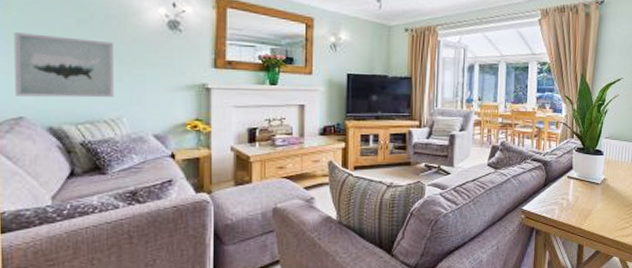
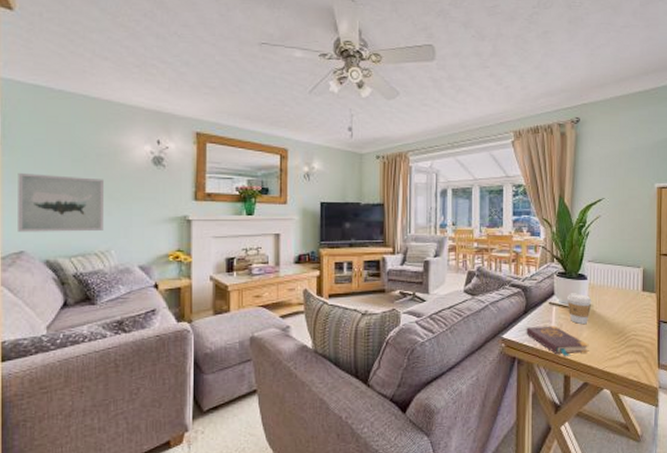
book: none [545,198,602,227] -> present [526,325,589,356]
coffee cup: none [584,168,607,196] -> present [567,293,592,324]

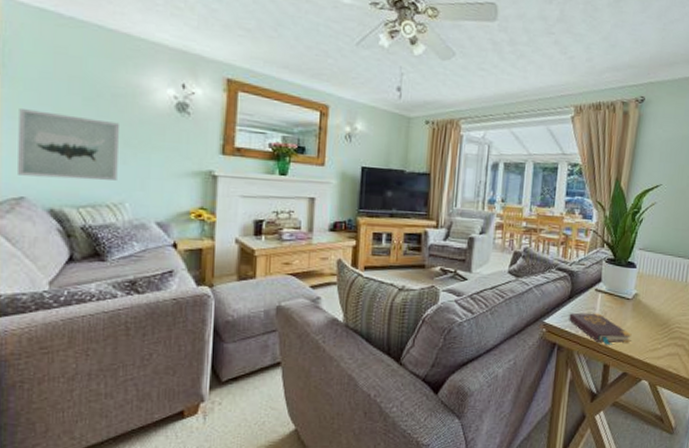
coffee cup: present [567,293,592,324] -> none [614,281,639,313]

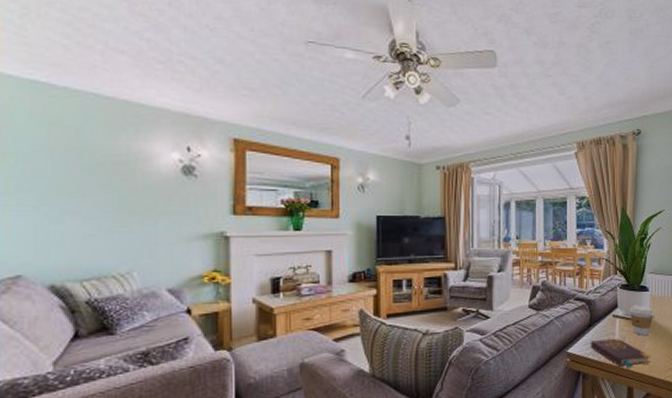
wall art: present [18,109,119,181] -> none [11,184,123,253]
coffee cup: none [614,281,639,313] -> present [630,305,653,335]

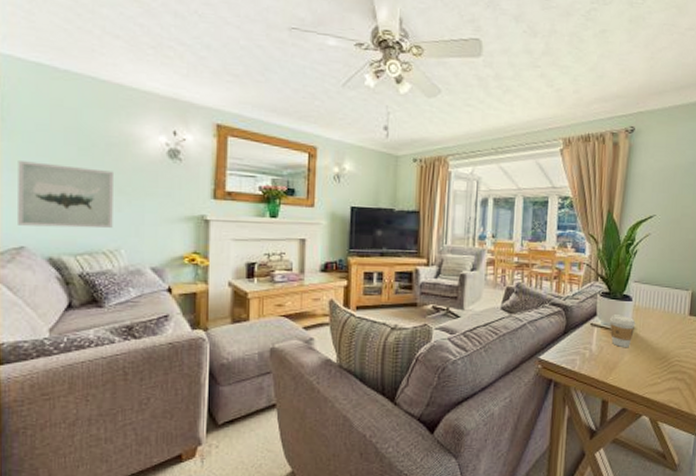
wall art: none [11,184,123,253] -> present [18,161,113,229]
book: present [591,338,651,368] -> none [565,348,630,380]

